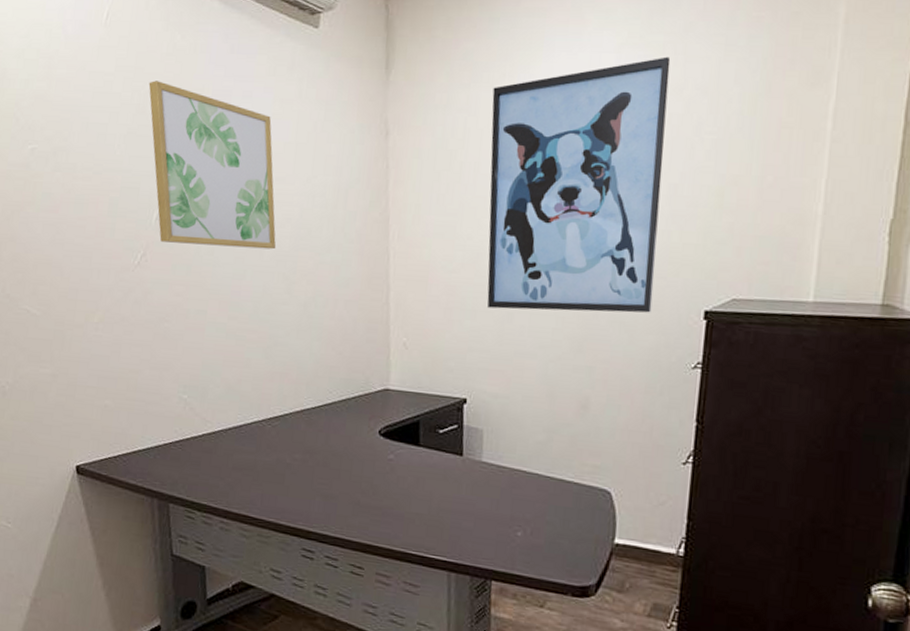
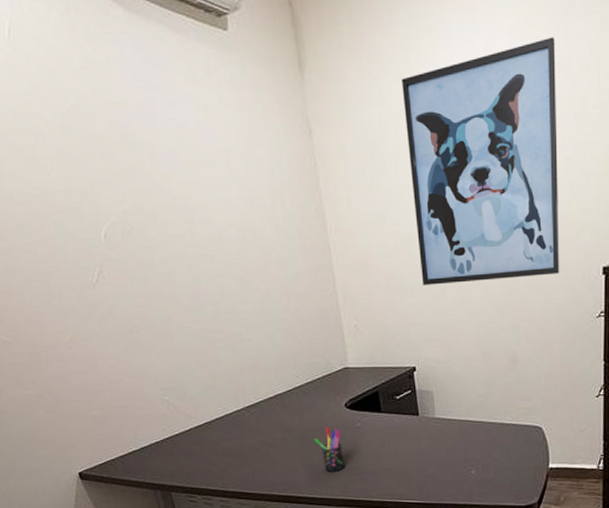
wall art: present [148,81,276,250] -> none [68,97,225,258]
pen holder: none [337,454,369,509] -> present [314,427,345,472]

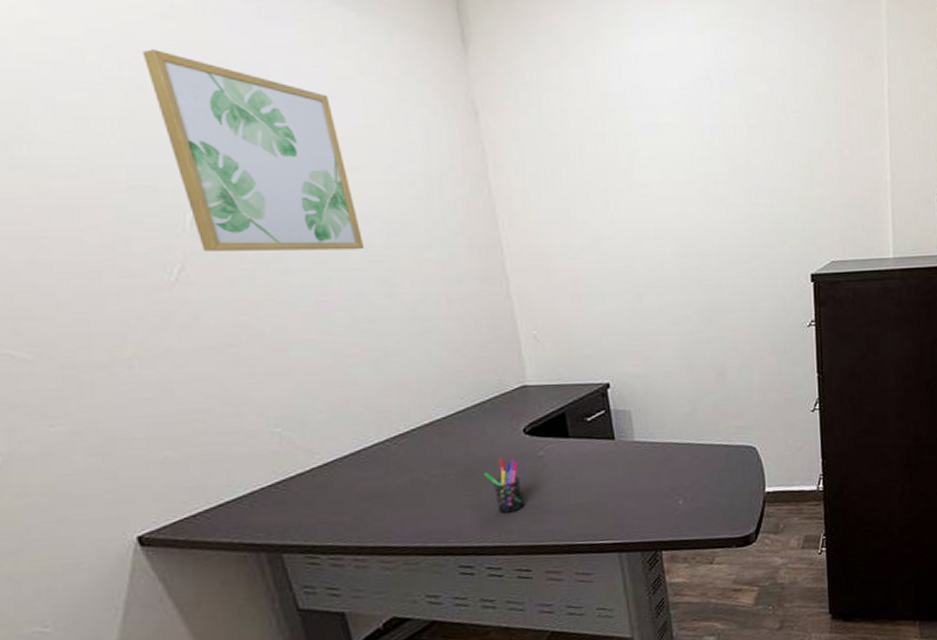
wall art: none [68,97,225,258] -> present [142,49,365,251]
wall art: present [401,37,560,285] -> none [585,38,767,291]

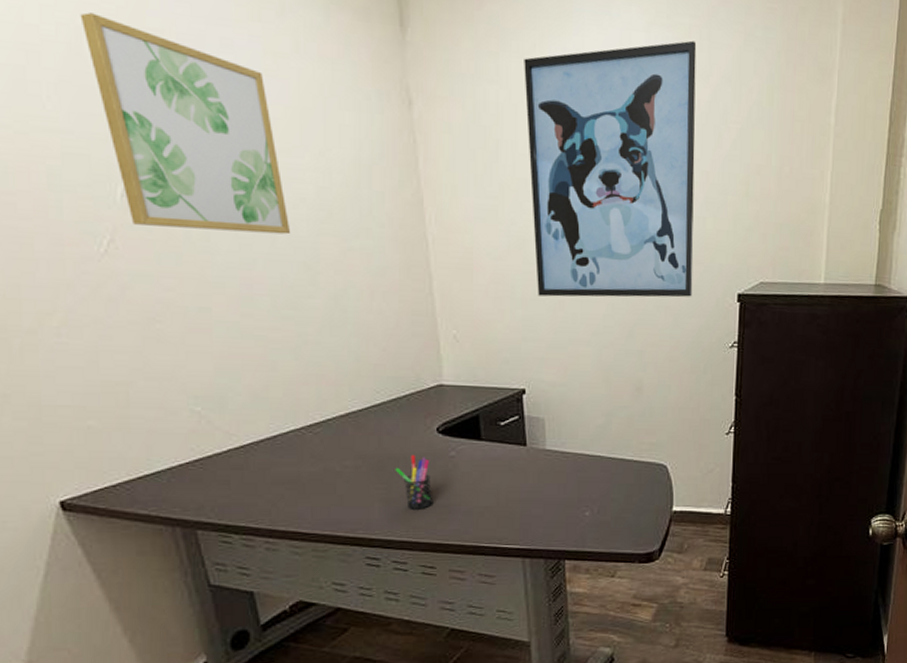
wall art: none [585,38,767,291] -> present [524,40,697,298]

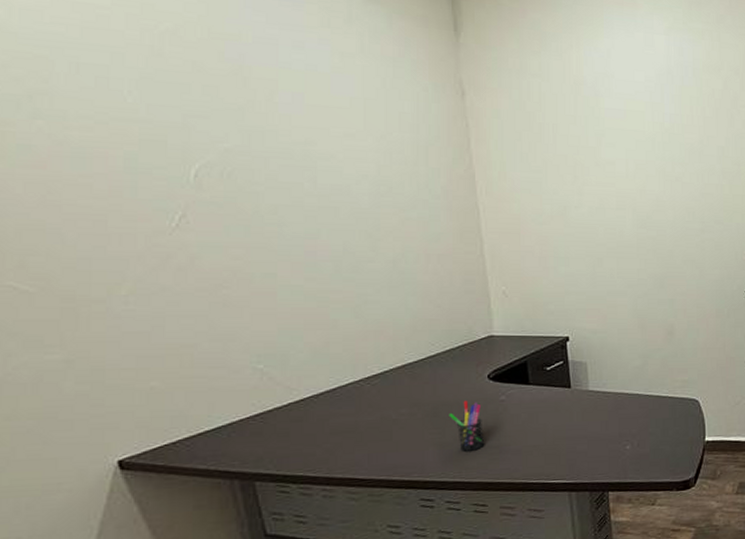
wall art: present [80,12,291,235] -> none [163,20,354,207]
wall art: present [524,40,697,298] -> none [562,41,715,255]

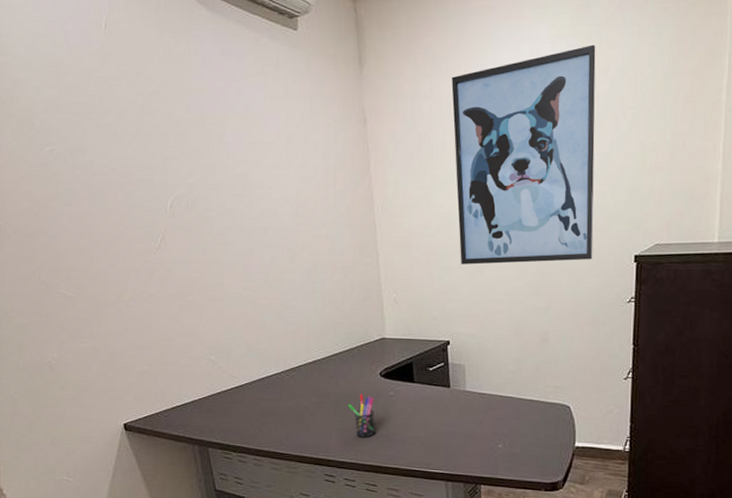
wall art: none [562,41,715,255] -> present [451,44,596,265]

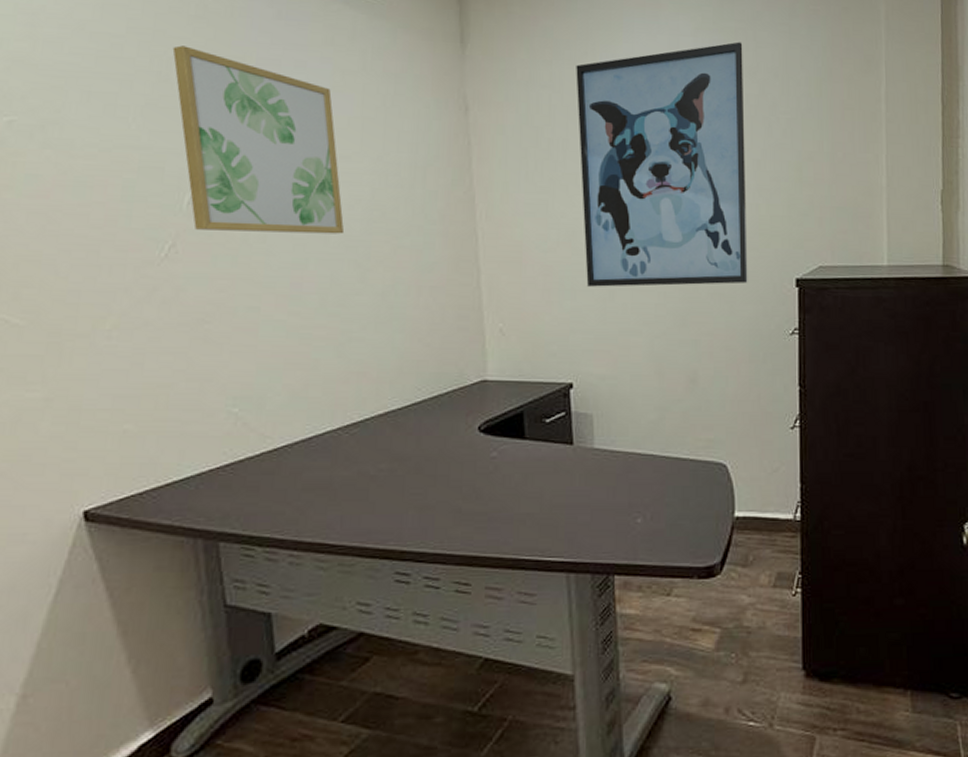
wall art: none [150,83,279,227] -> present [172,45,345,234]
pen holder: present [348,394,376,438] -> none [432,457,472,517]

